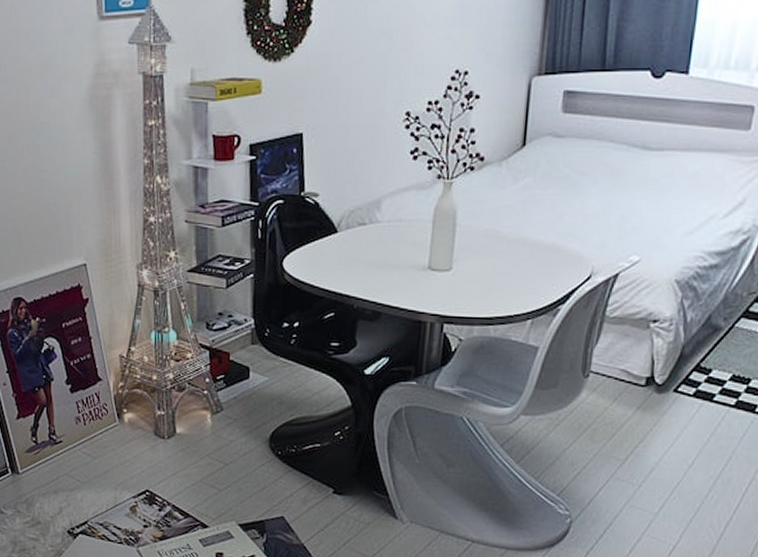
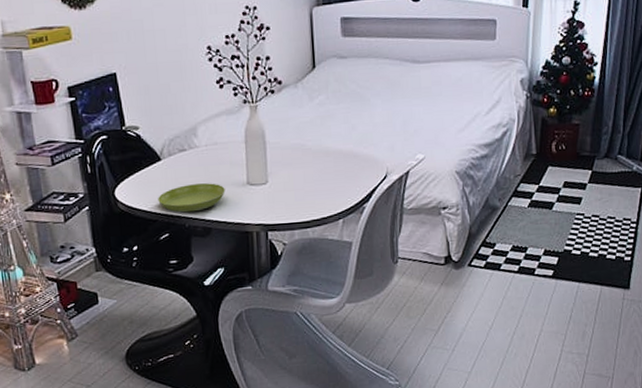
saucer: none [328,262,403,293] -> present [158,183,225,213]

